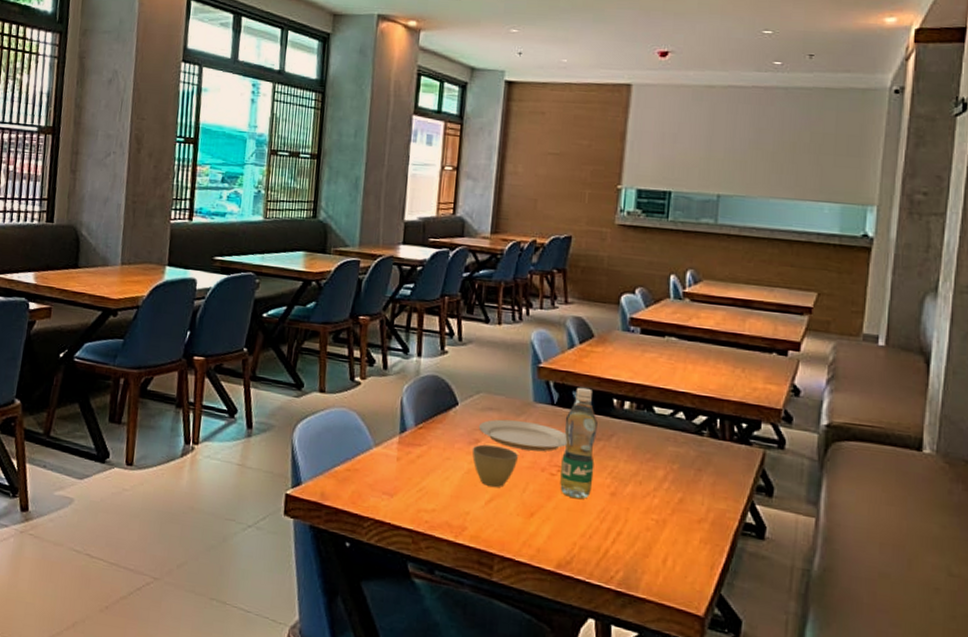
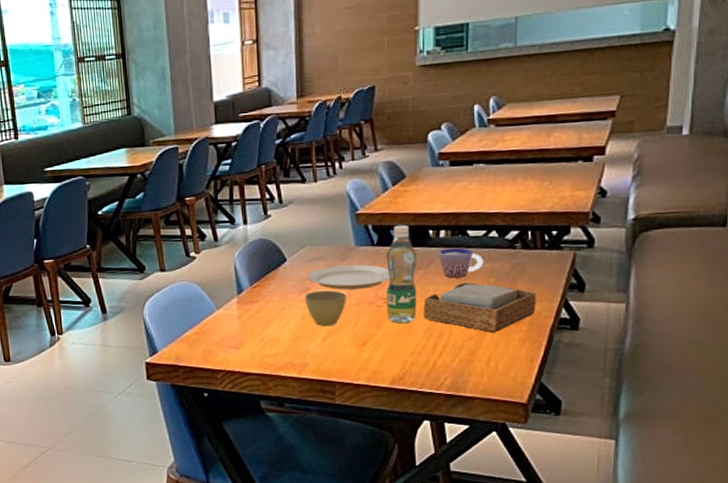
napkin holder: none [598,463,722,527] -> present [423,282,536,332]
cup: none [621,421,669,458] -> present [439,247,484,278]

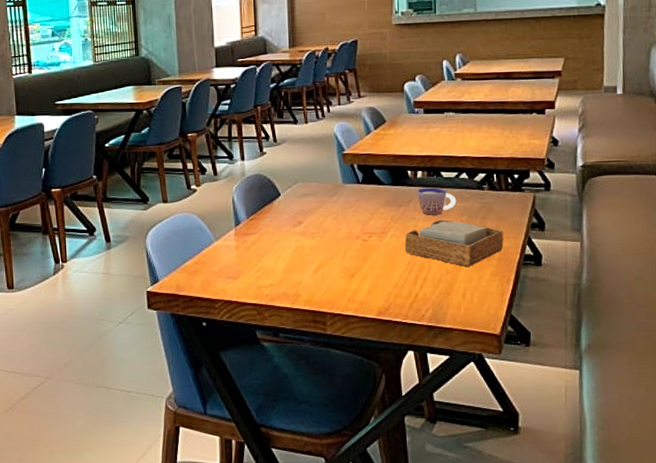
cup: present [304,290,346,326] -> none [296,224,335,258]
plate: present [307,264,390,290] -> none [299,200,375,224]
bottle: present [386,224,417,324] -> none [370,165,399,257]

